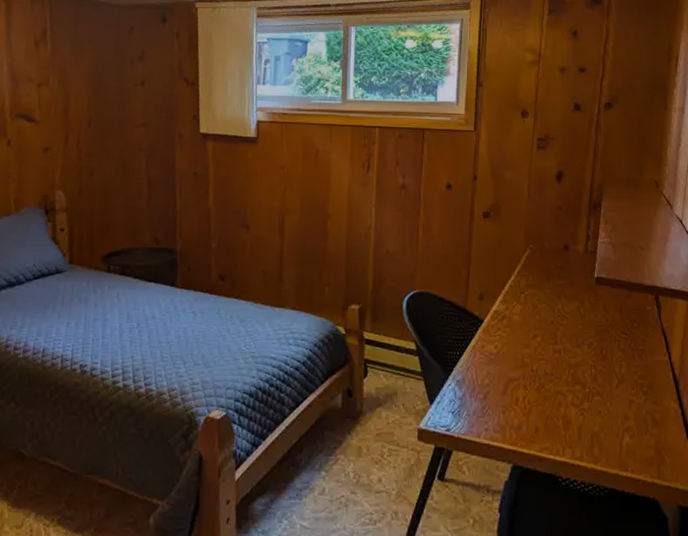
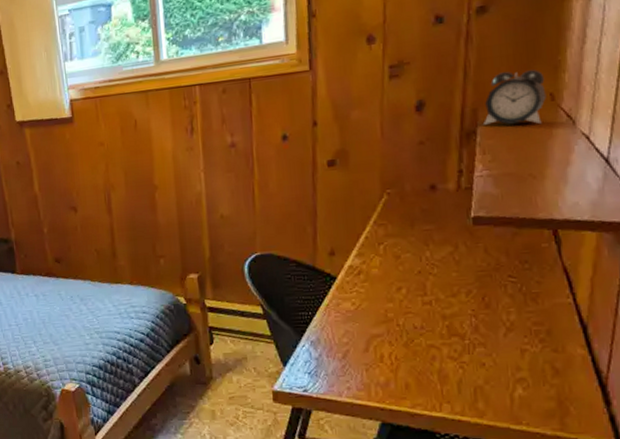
alarm clock: none [607,158,653,204] -> present [484,70,547,125]

